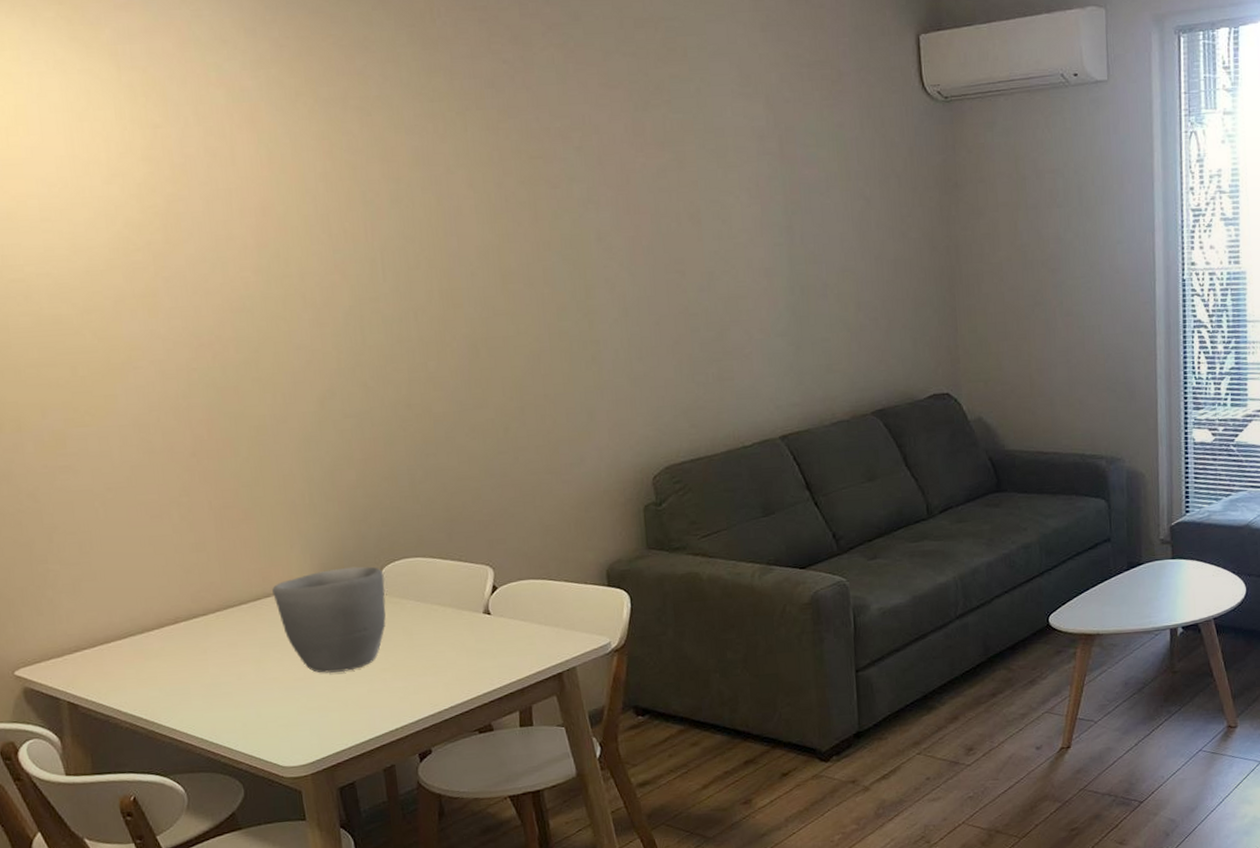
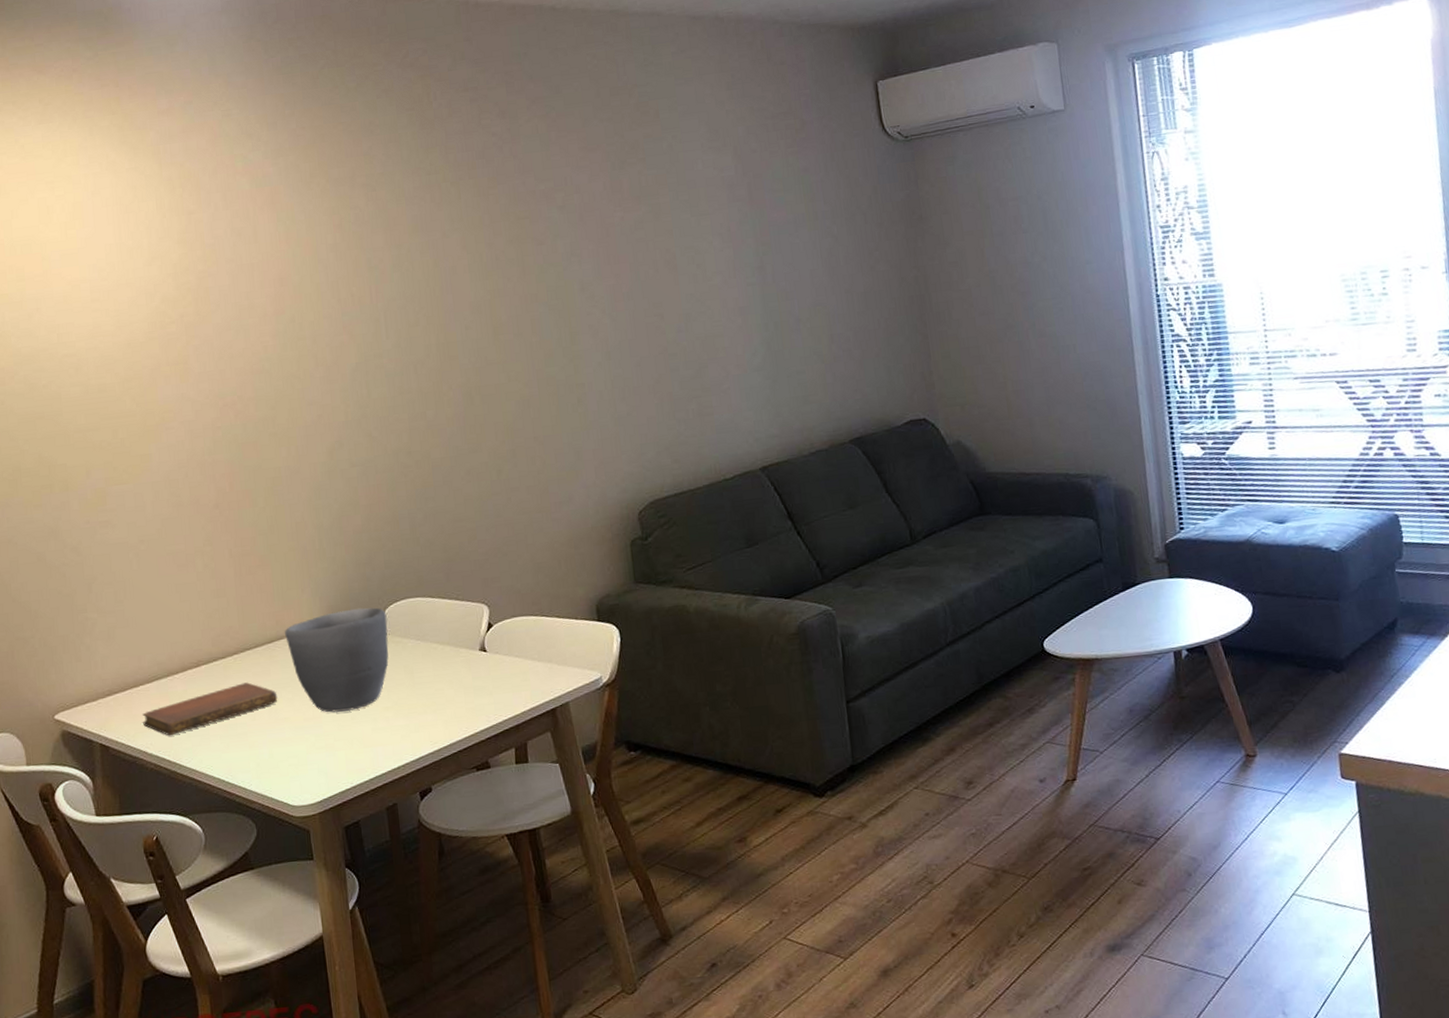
notebook: none [114,641,266,695] -> present [142,682,278,736]

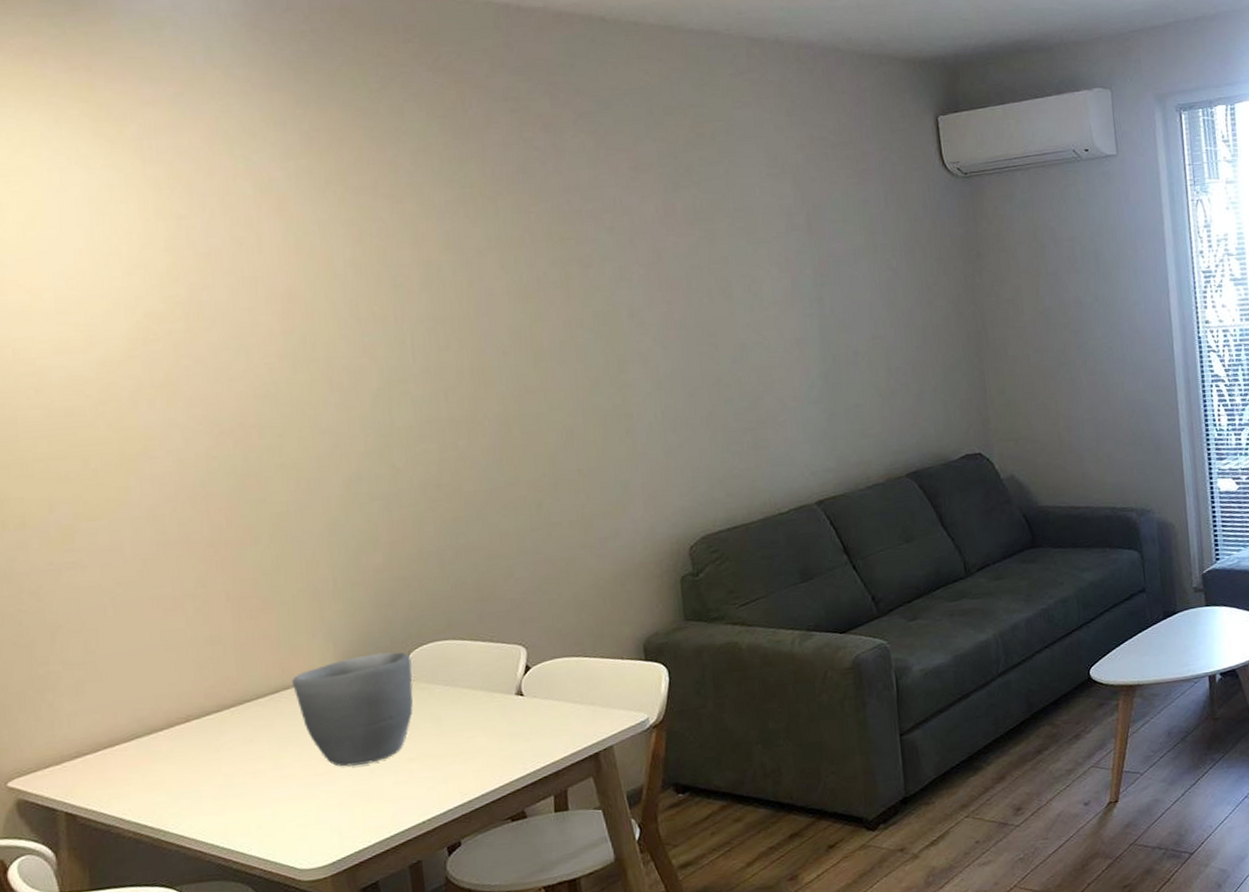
notebook: present [142,682,278,736] -> none [118,737,284,800]

